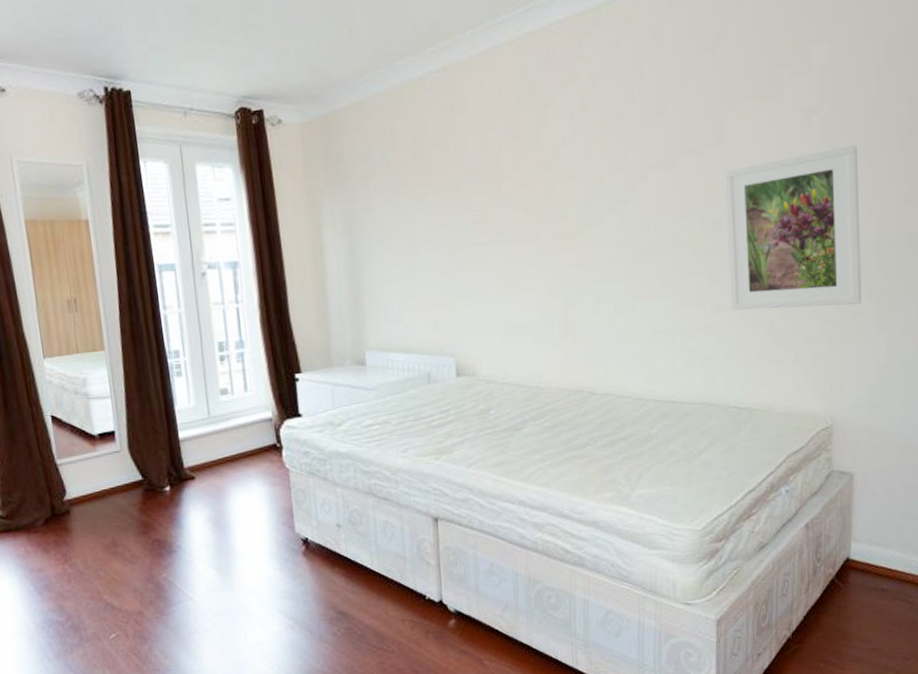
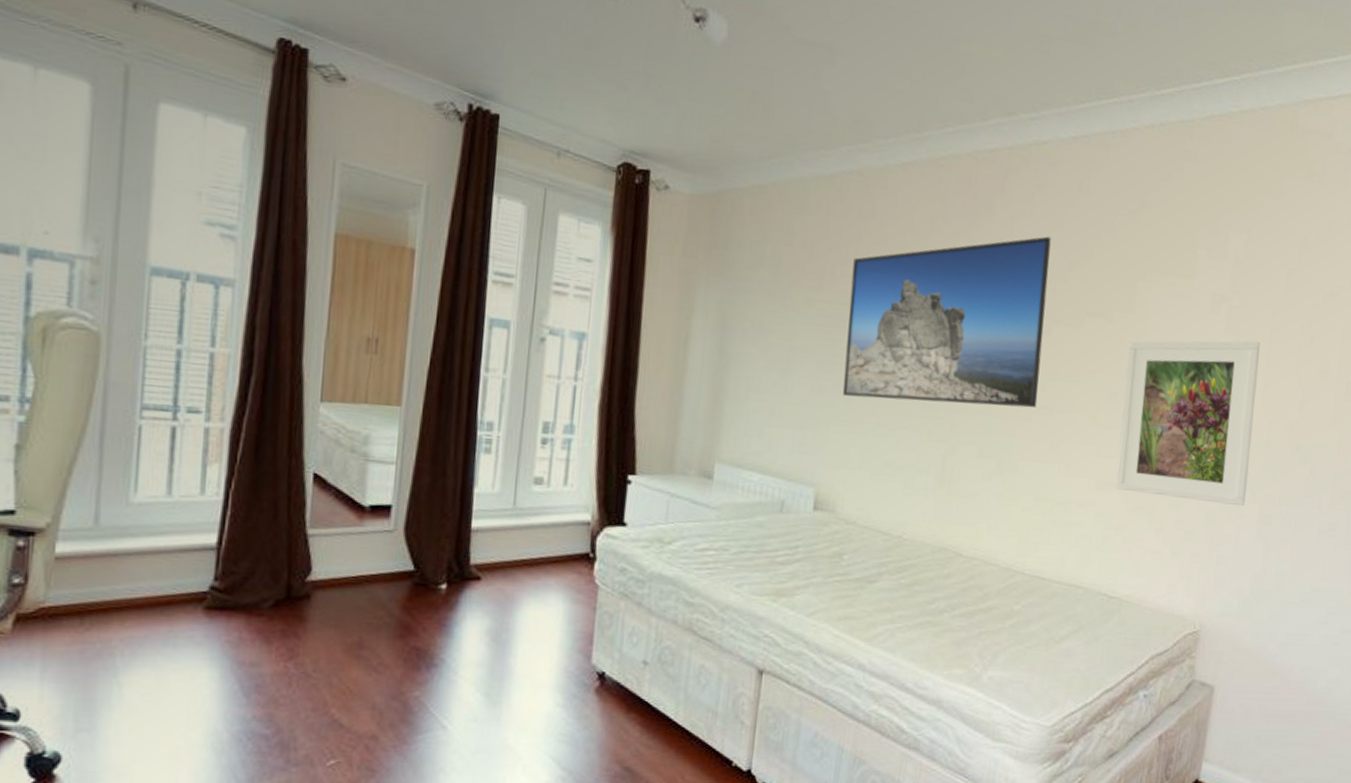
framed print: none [454,89,644,272] -> present [842,236,1051,408]

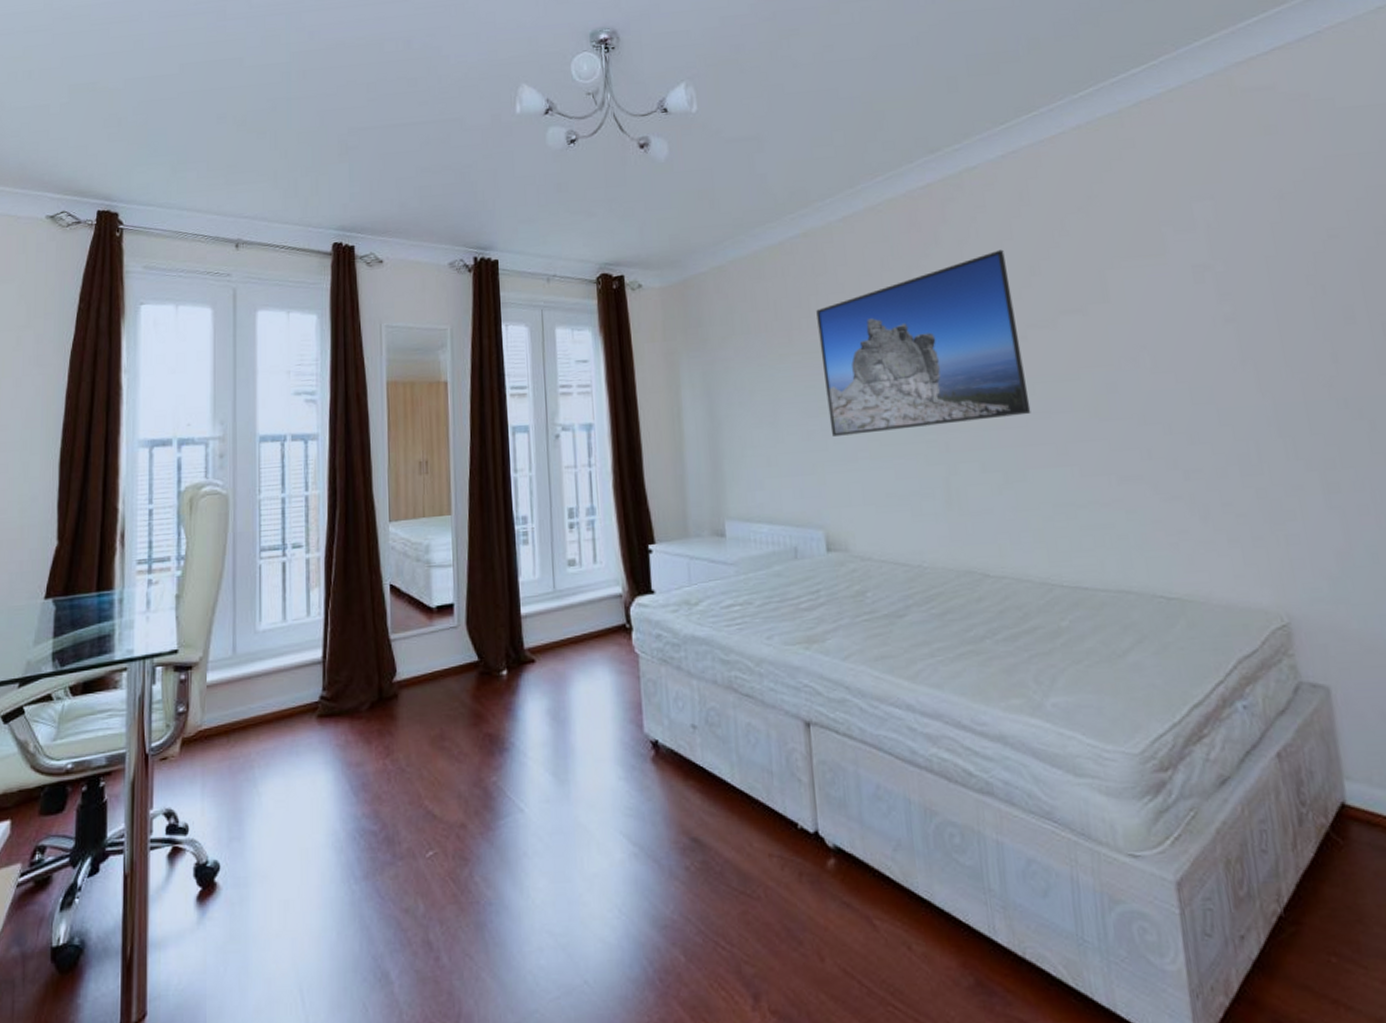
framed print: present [1116,341,1260,507] -> none [1113,301,1301,482]

